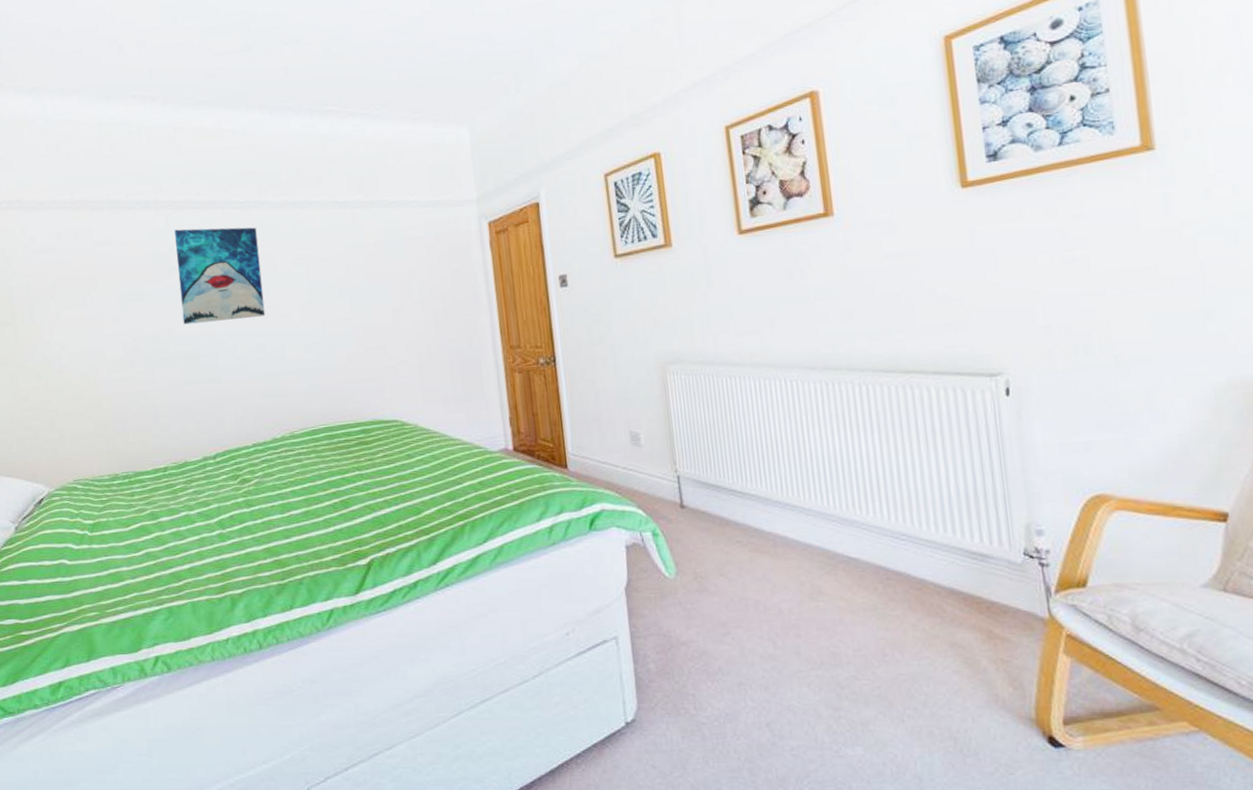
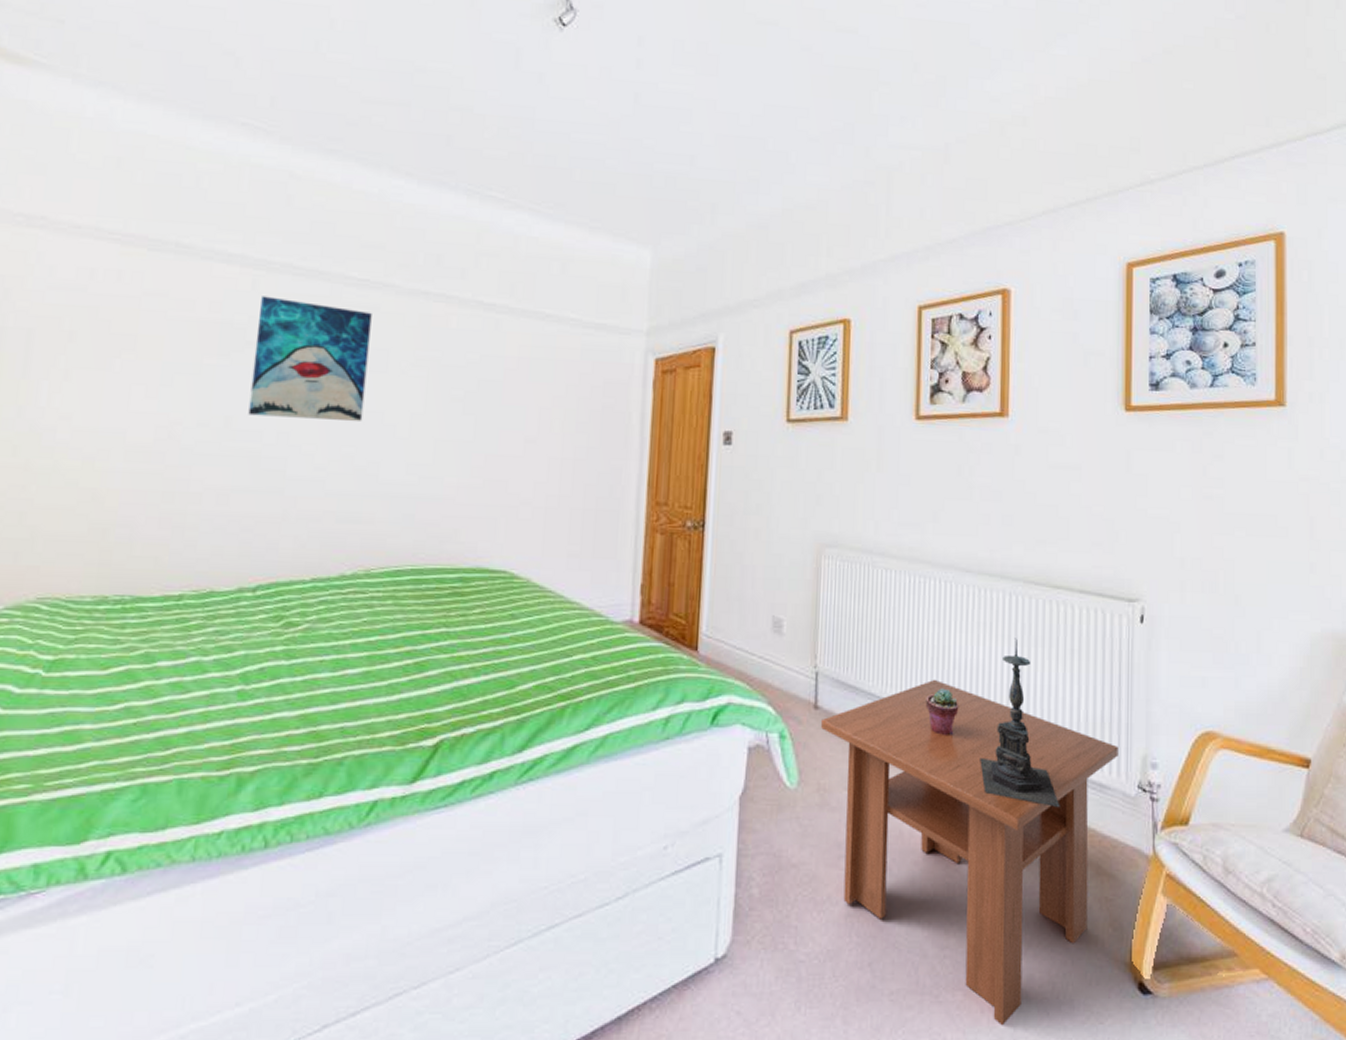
coffee table: none [689,471,998,777] -> present [821,679,1118,1026]
potted succulent: none [787,478,822,522] -> present [925,688,959,736]
candle holder: none [849,425,941,580] -> present [980,638,1060,808]

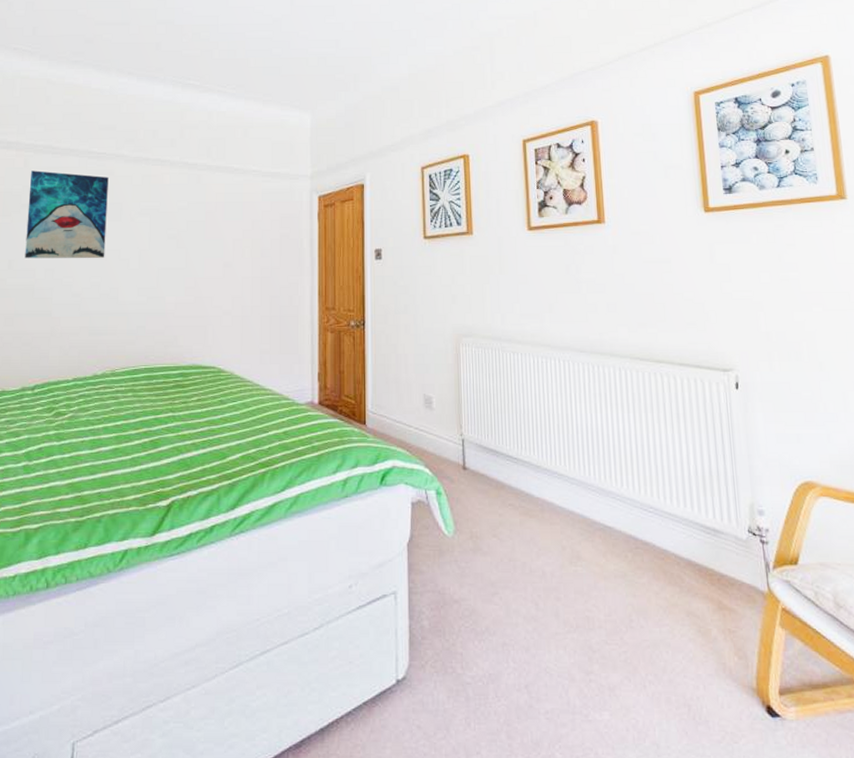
coffee table: present [821,679,1118,1026] -> none [470,442,728,743]
potted succulent: present [925,688,959,736] -> none [555,450,585,490]
candle holder: present [980,638,1060,808] -> none [606,406,680,551]

